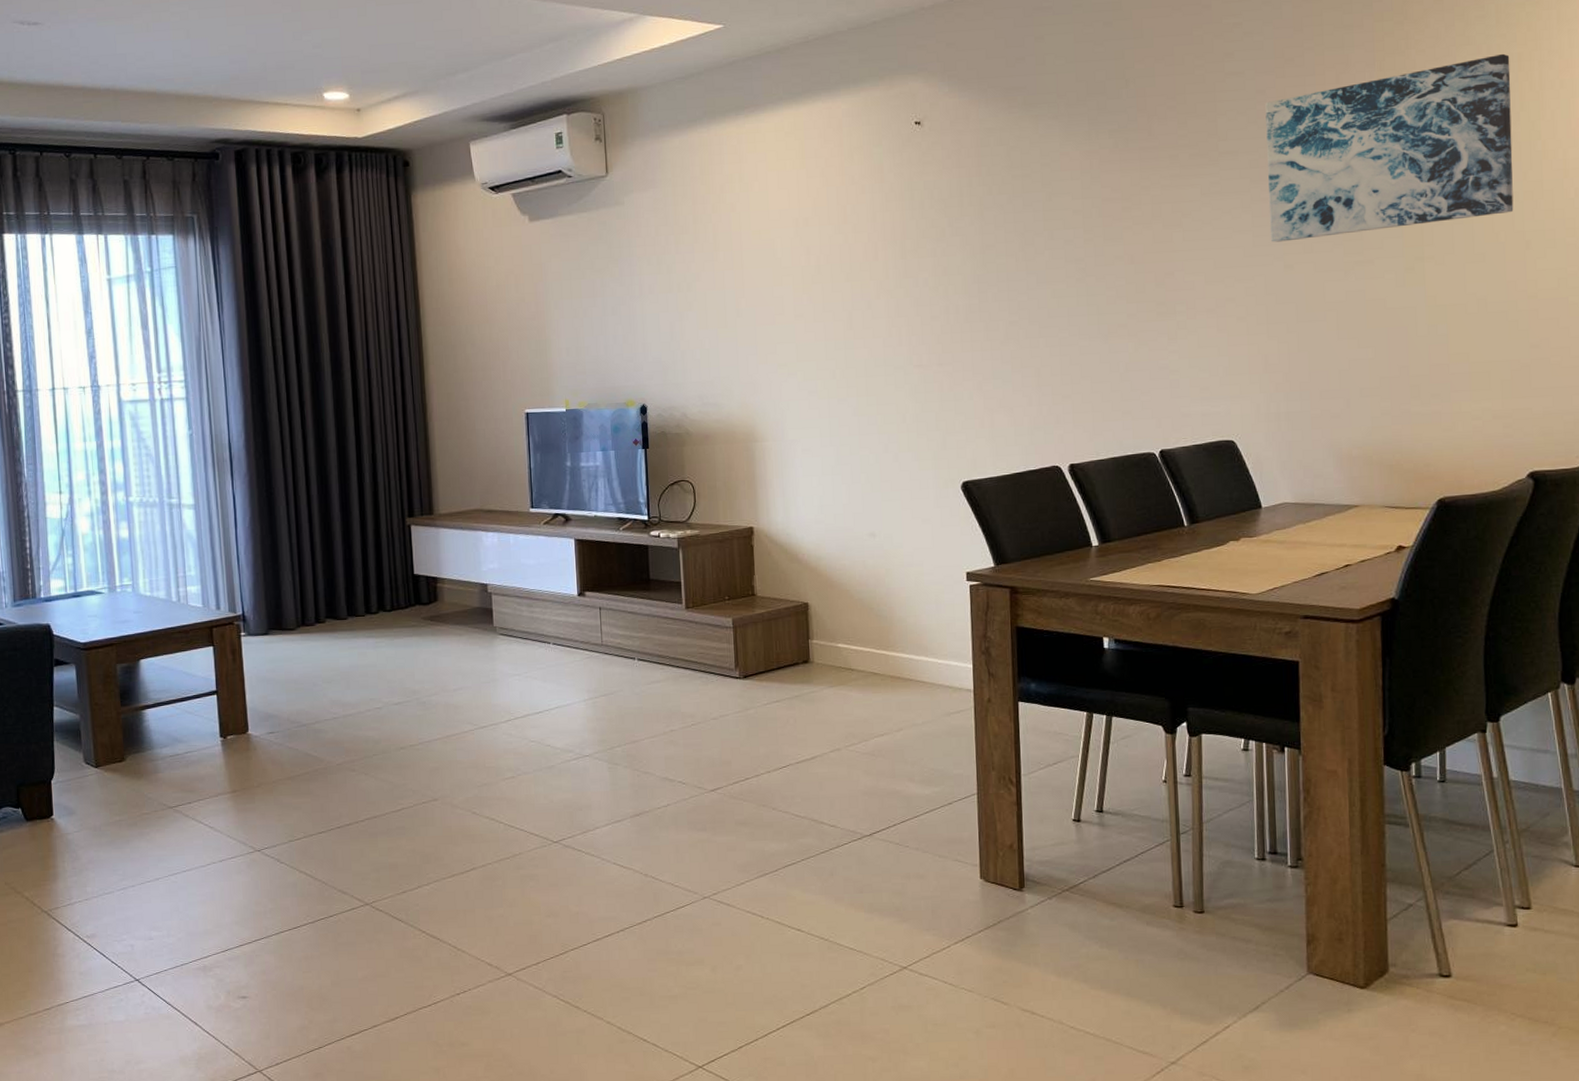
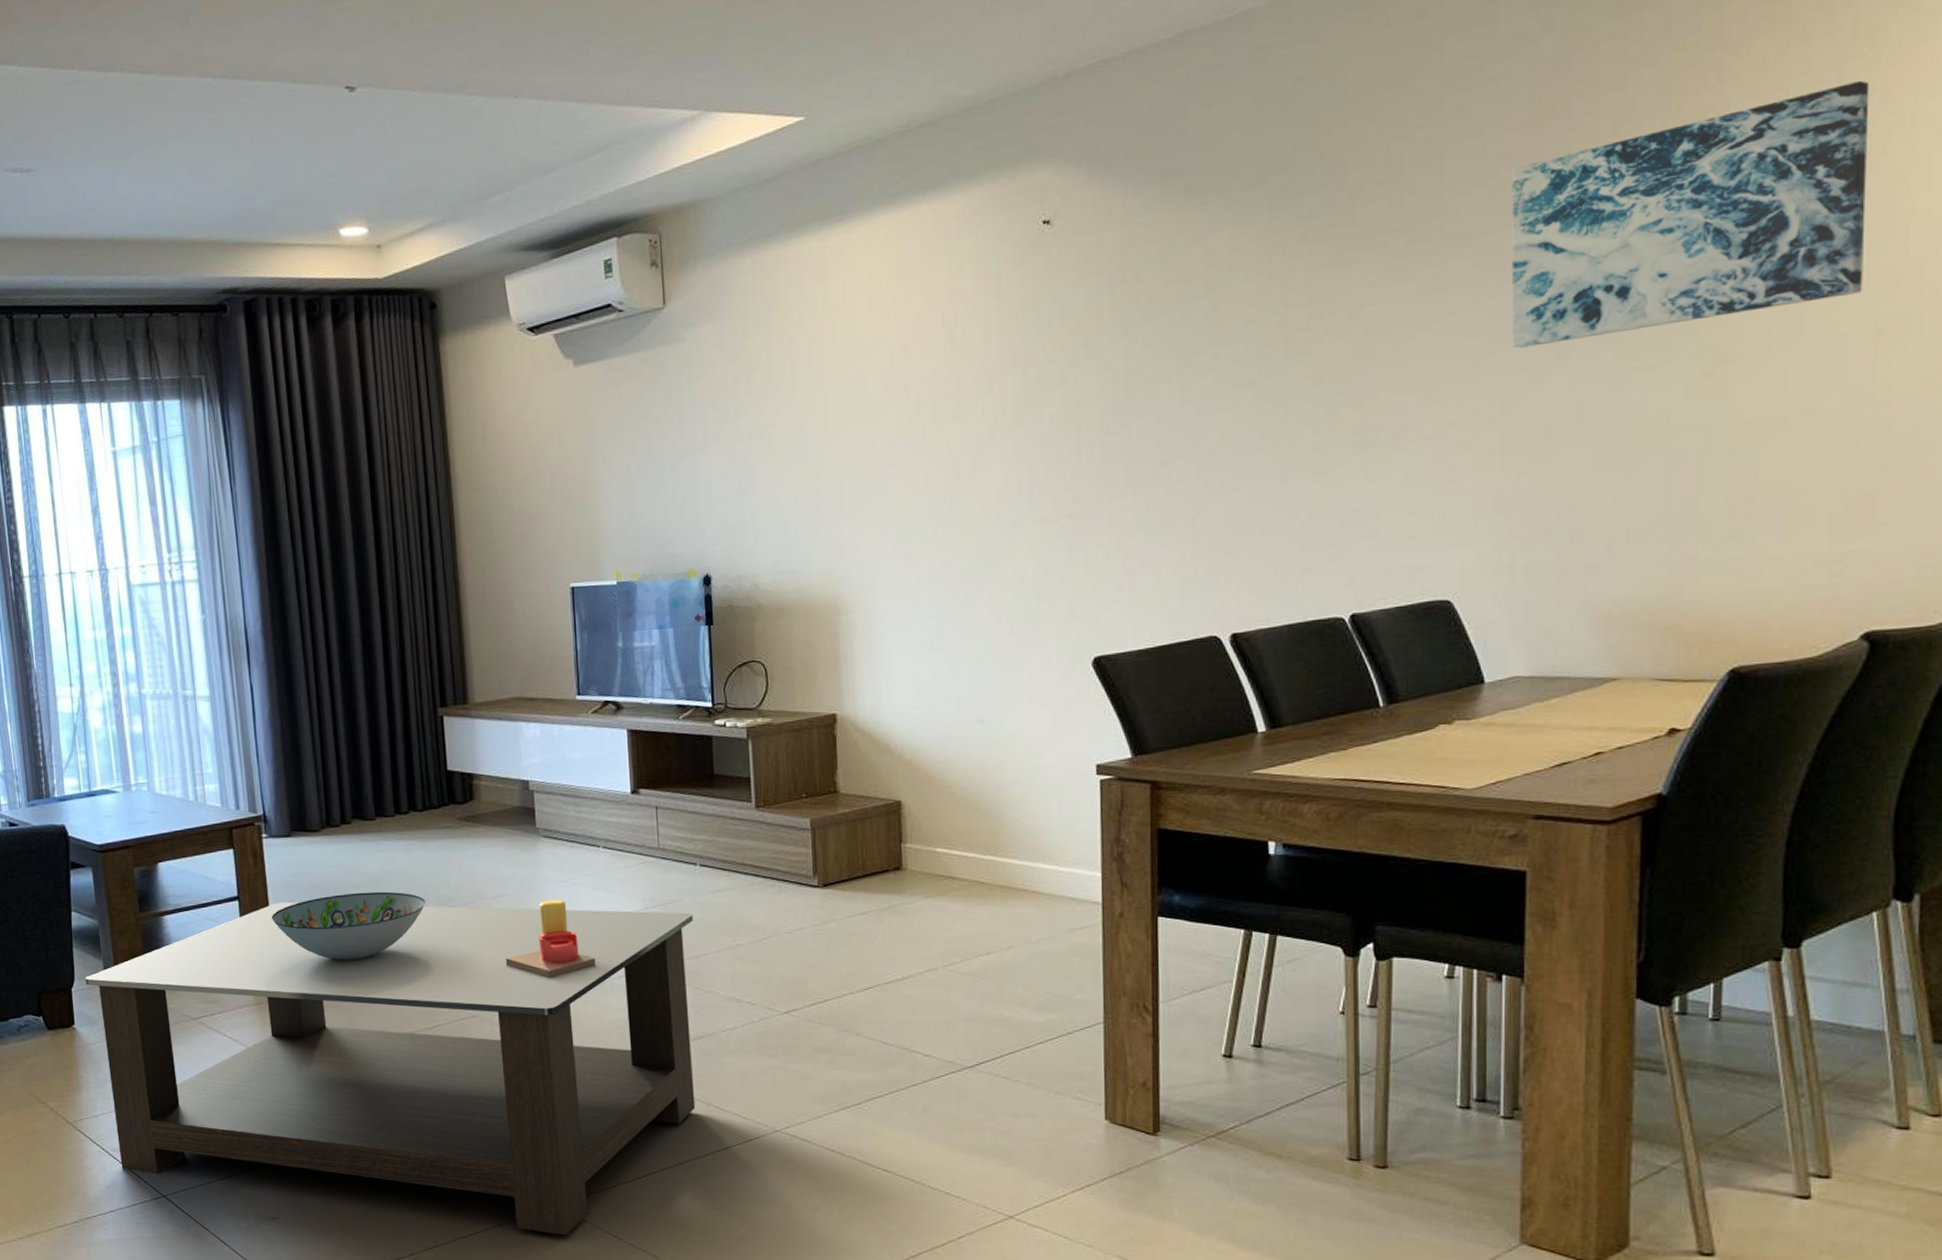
coffee table: none [65,695,635,1002] -> present [85,902,696,1236]
decorative bowl: none [248,685,393,750] -> present [272,891,426,961]
candle: none [465,691,547,764] -> present [505,900,597,979]

